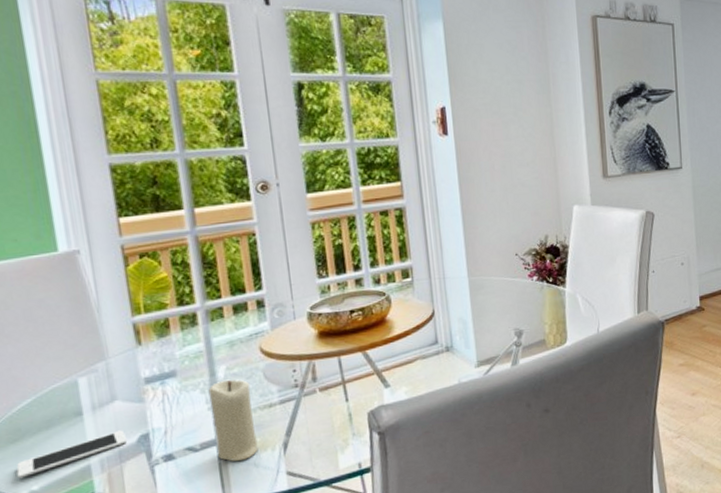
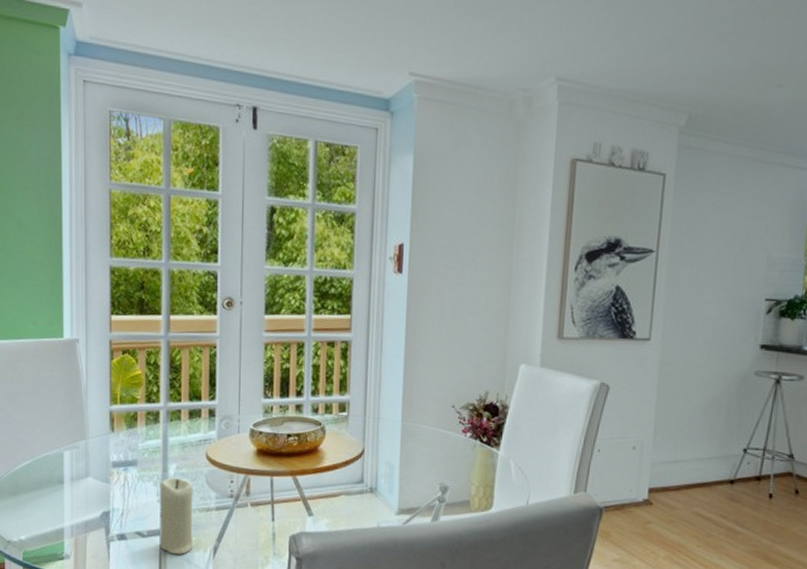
cell phone: present [16,430,128,479] -> none [12,503,93,527]

